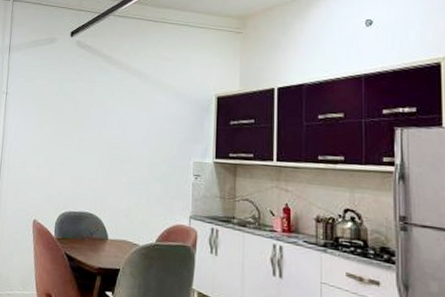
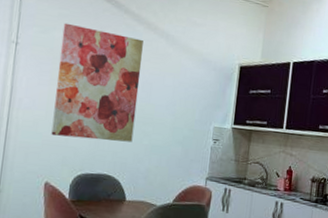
wall art: none [37,71,116,180] -> present [51,23,143,142]

